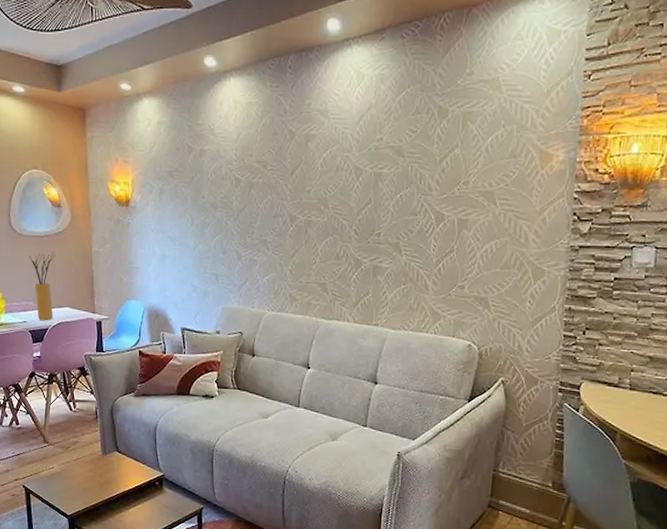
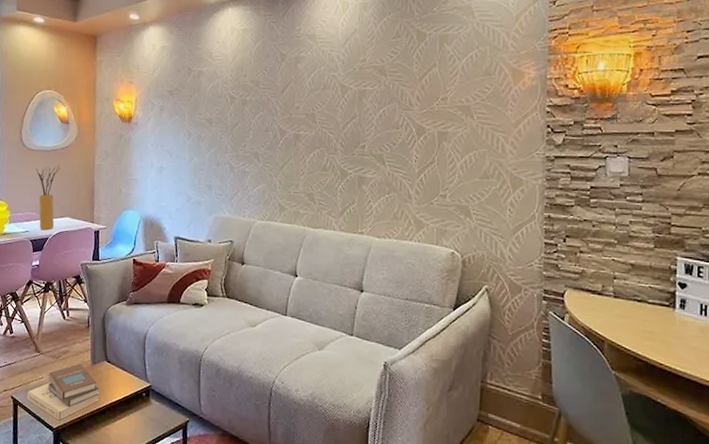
books: none [39,454,112,508] -> present [27,363,100,420]

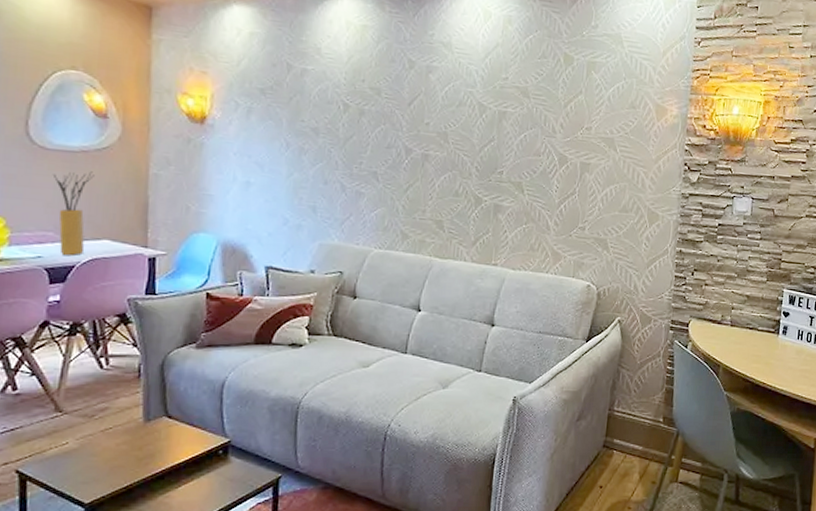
books: present [27,363,100,420] -> none [42,422,156,493]

